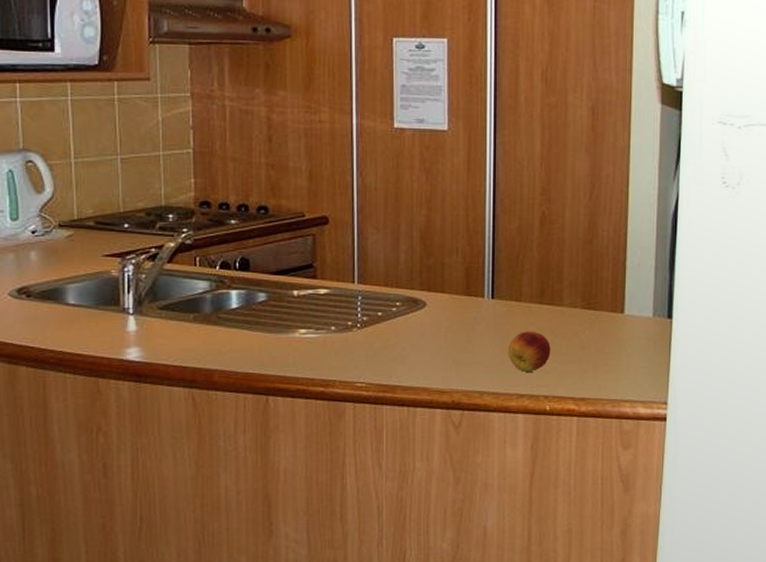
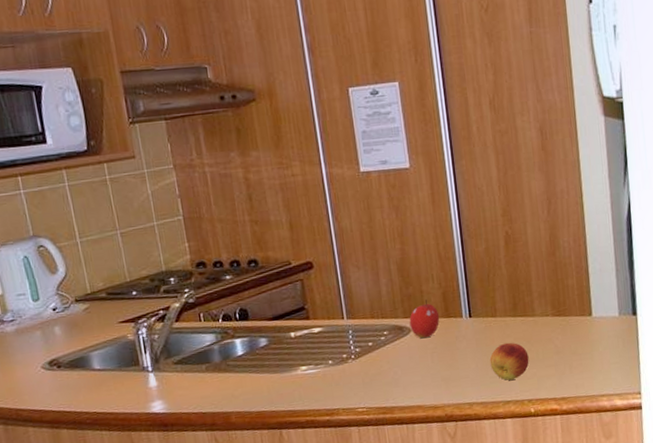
fruit: none [426,273,460,315] -> present [409,299,440,339]

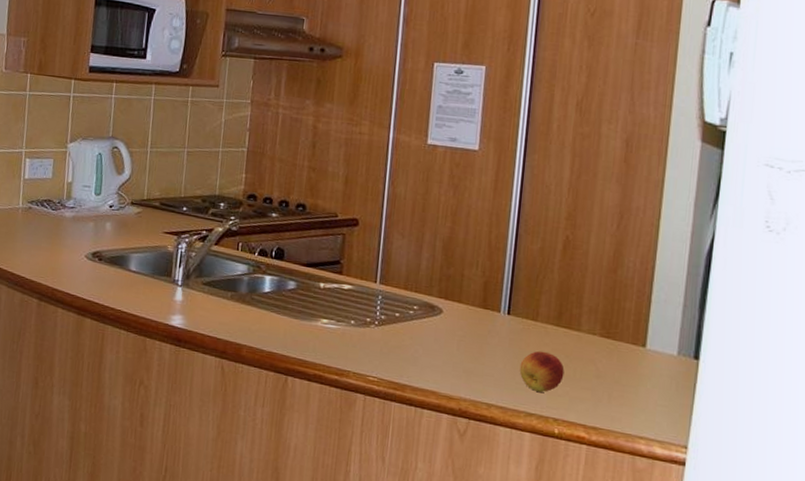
fruit: present [409,299,440,339] -> none [442,284,476,324]

